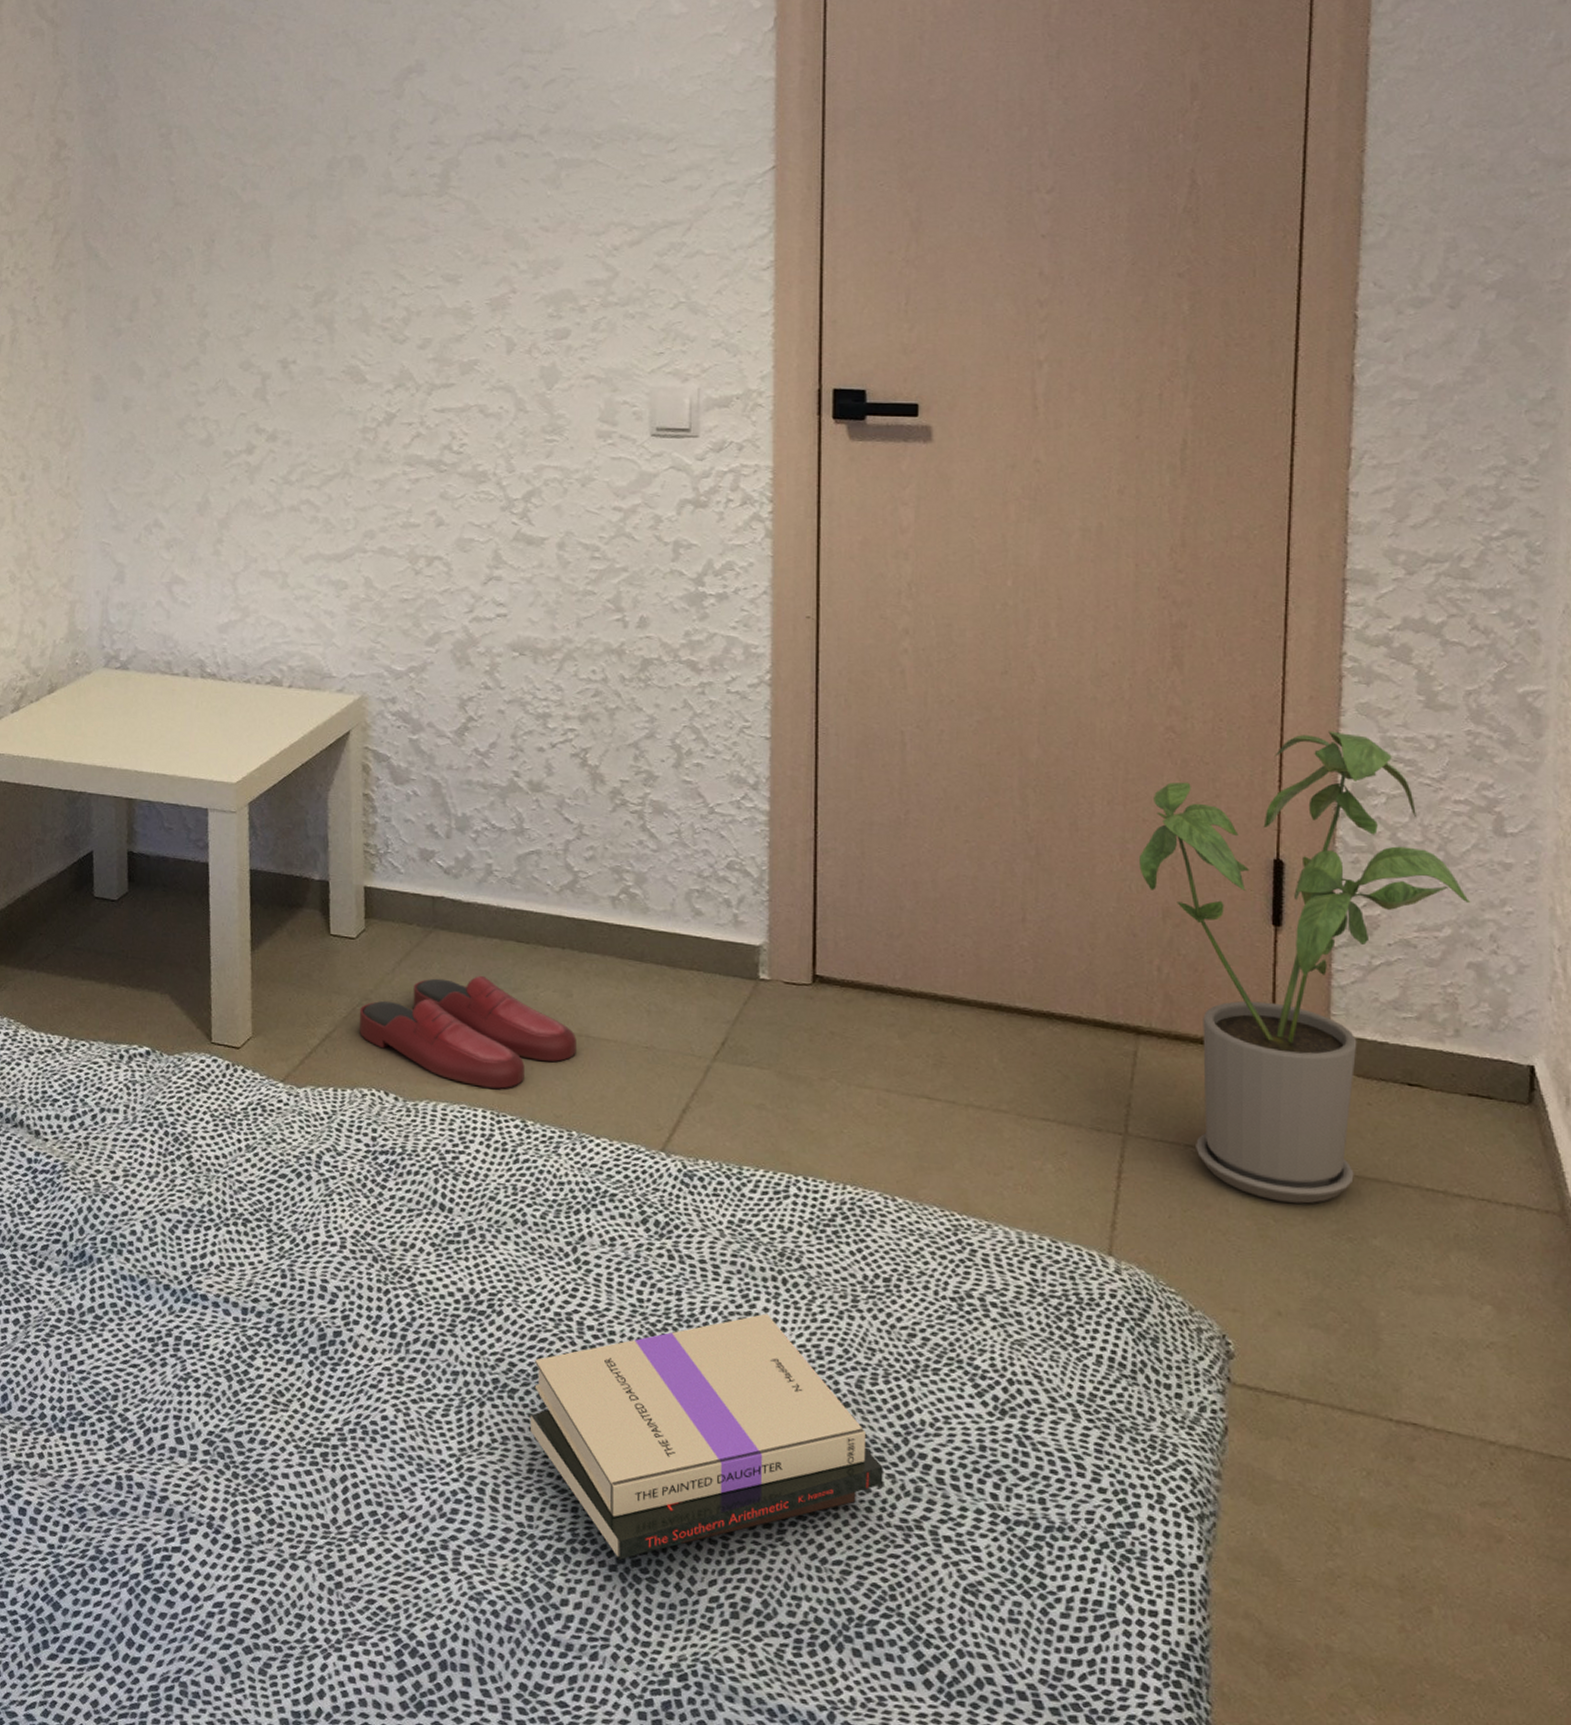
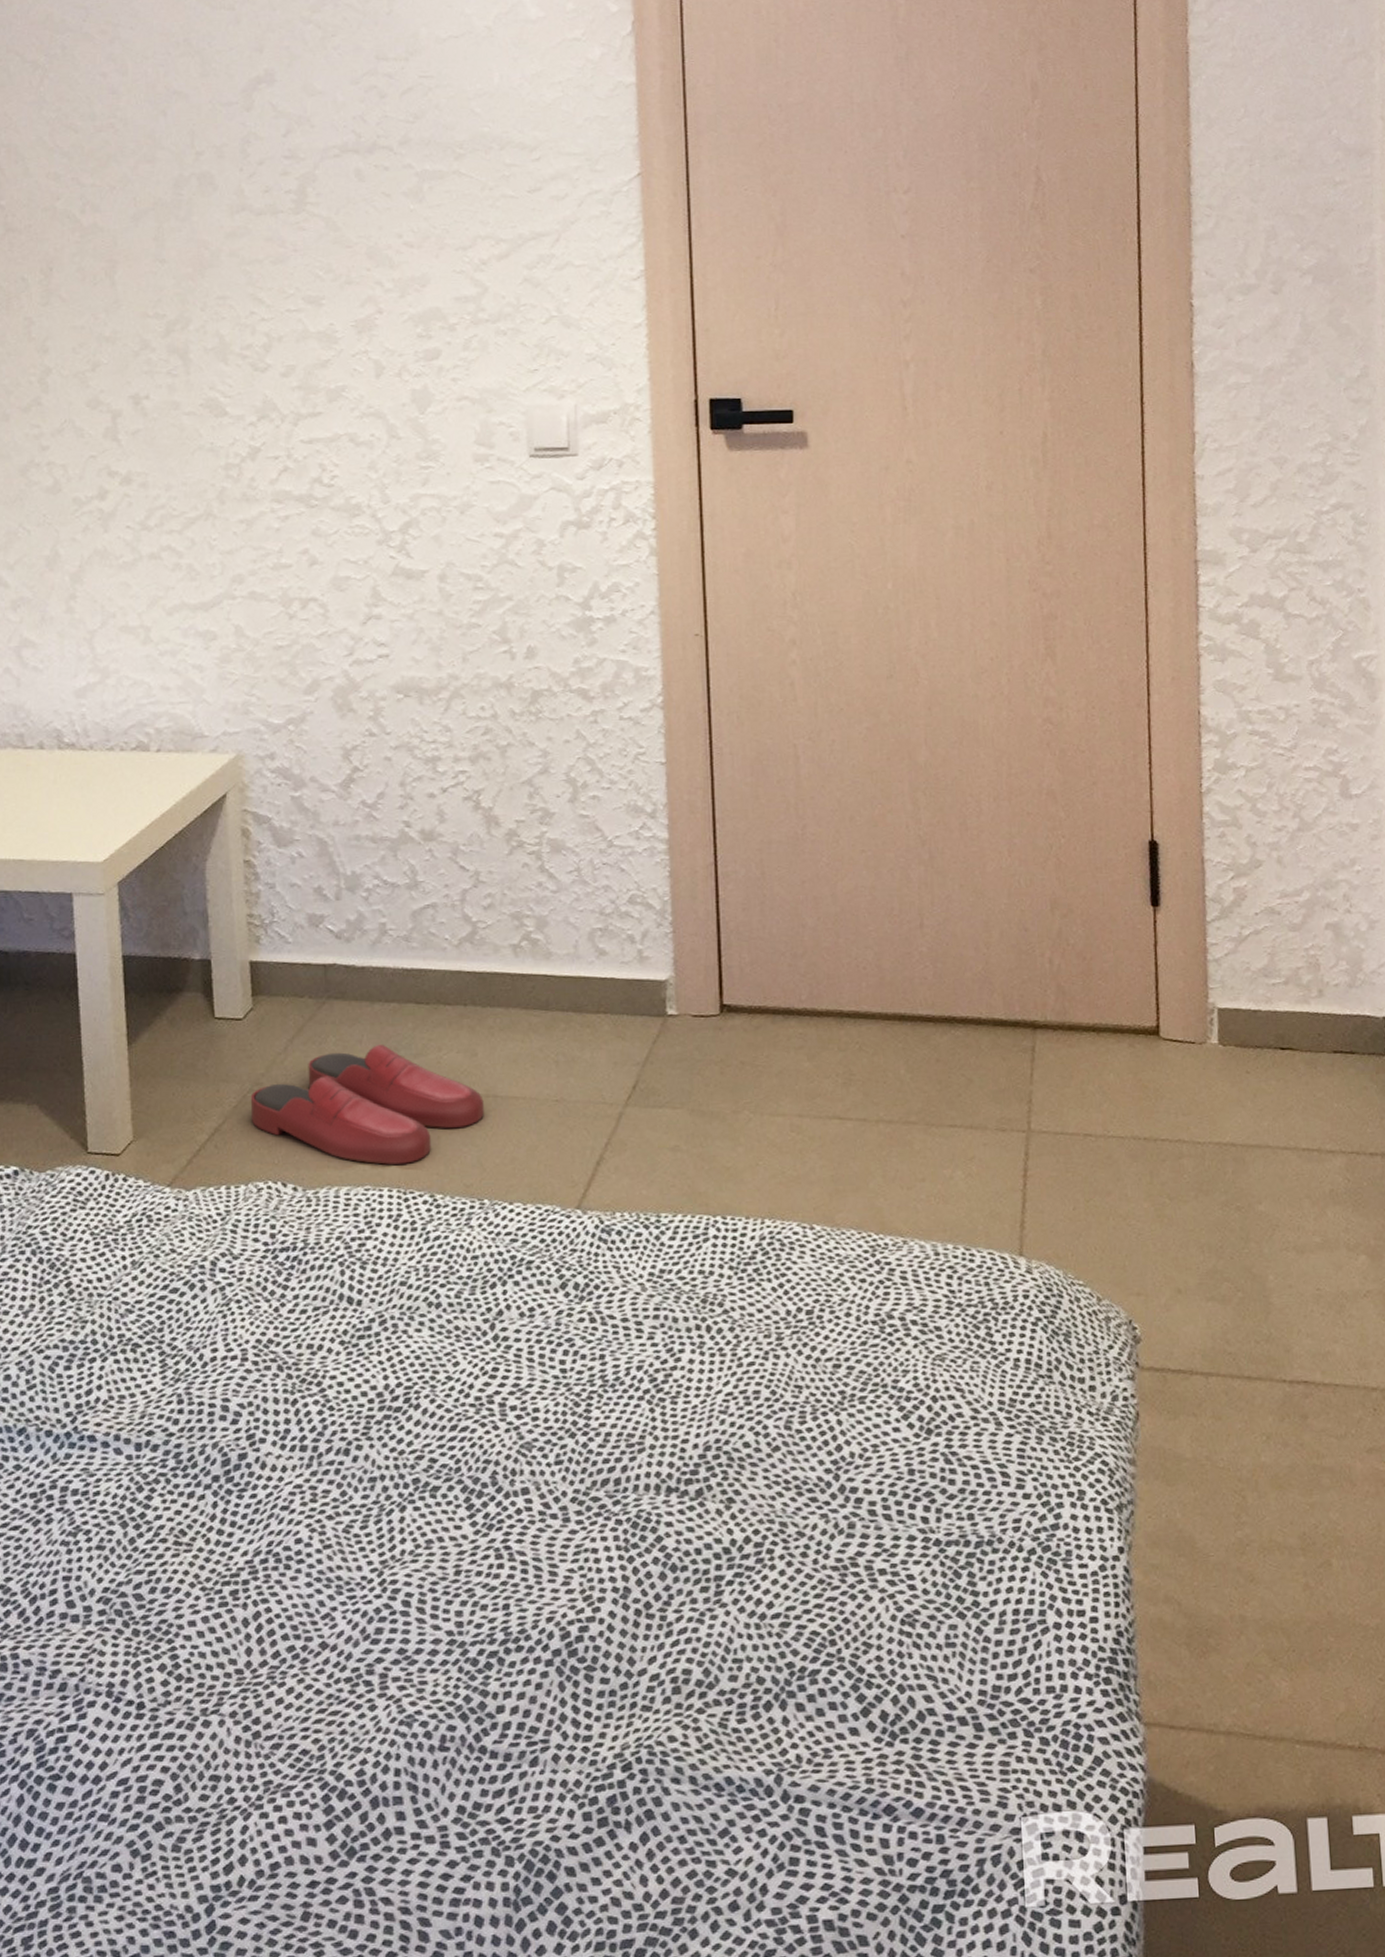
books: present [530,1313,883,1560] -> none [454,1365,817,1653]
house plant: present [1139,731,1471,1204] -> none [1026,709,1325,1180]

